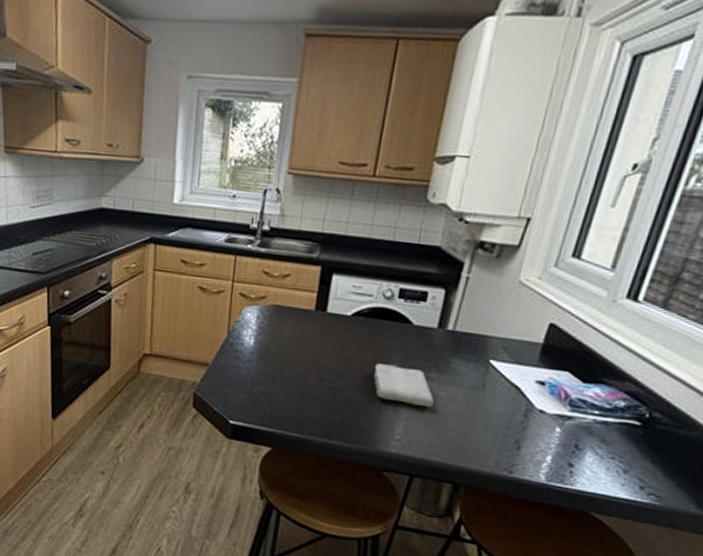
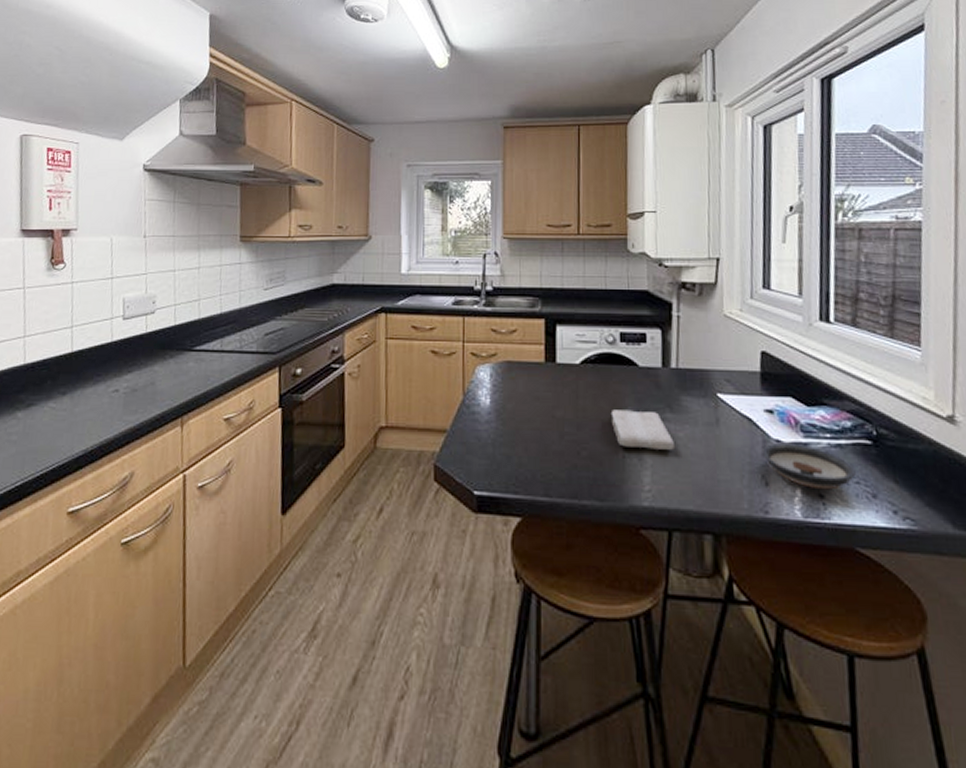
saucer: none [521,413,615,461] -> present [762,442,856,490]

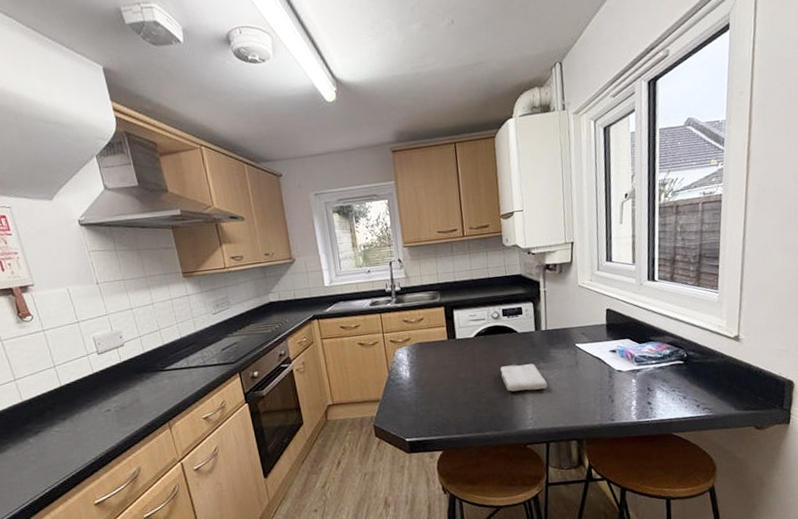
saucer: present [762,442,856,490] -> none [608,371,672,400]

